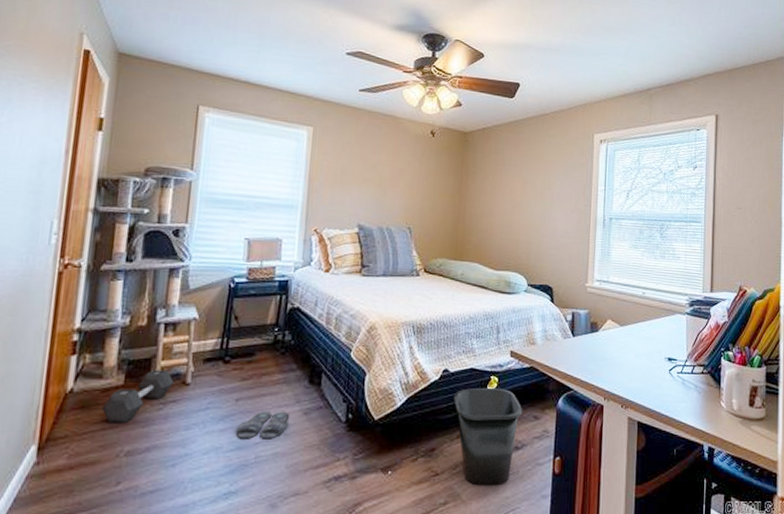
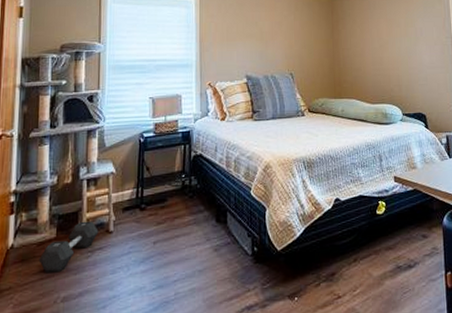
slippers: present [235,411,289,439] -> none [156,250,202,278]
waste bin: present [454,387,523,486] -> none [347,211,412,305]

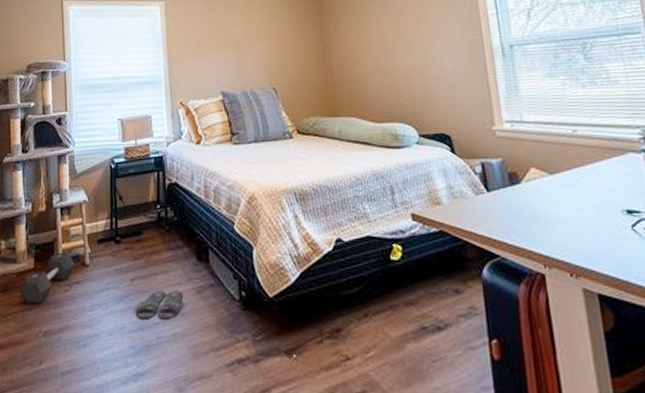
slippers: none [156,250,202,278] -> present [135,290,184,320]

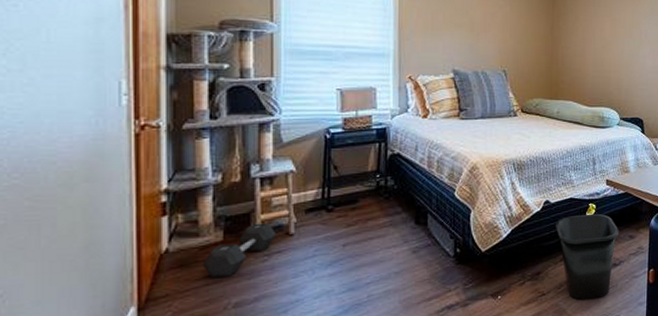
slippers: present [135,290,184,320] -> none [346,252,399,281]
waste bin: none [353,257,439,373] -> present [556,213,619,301]

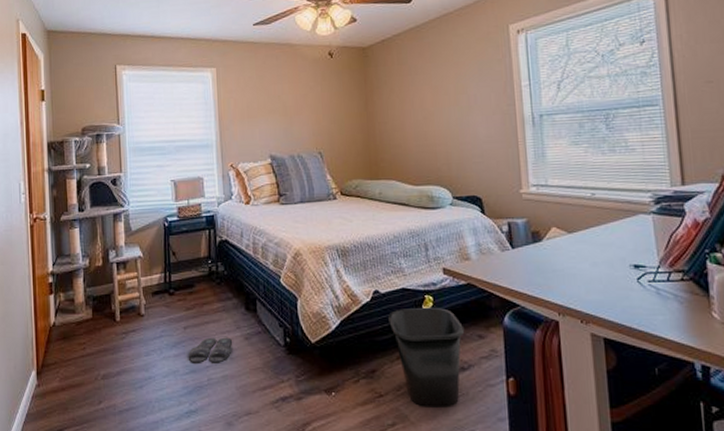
dumbbell: present [202,223,277,279] -> none [78,303,131,352]
slippers: none [346,252,399,281] -> present [188,337,233,363]

